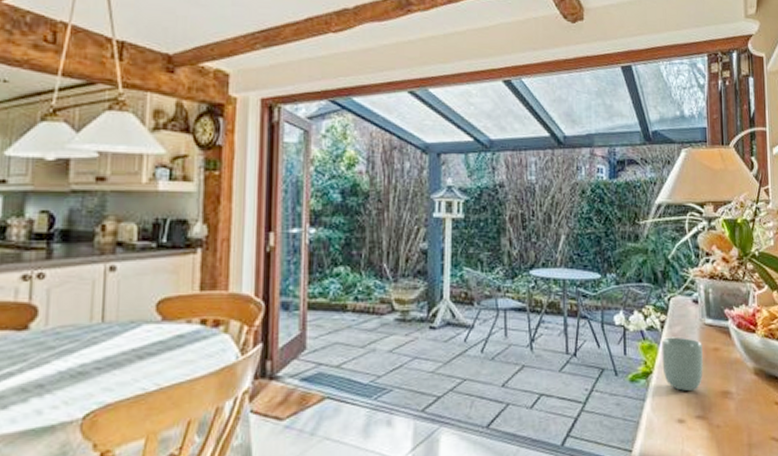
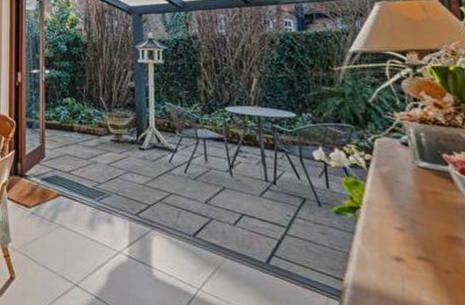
cup: present [662,337,703,391] -> none [368,175,422,231]

